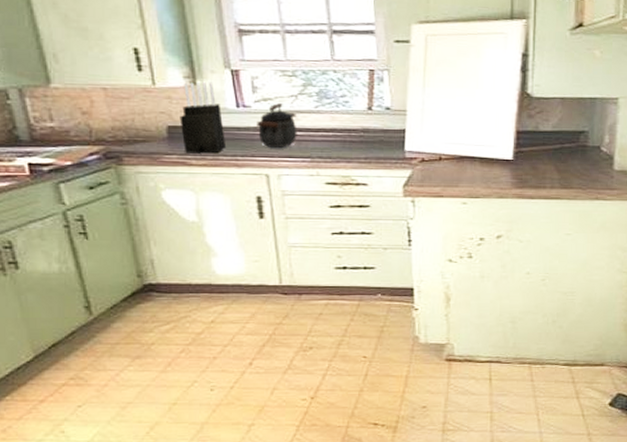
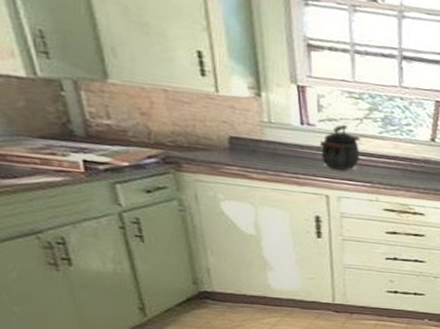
knife block: present [180,81,227,154] -> none [242,94,288,169]

